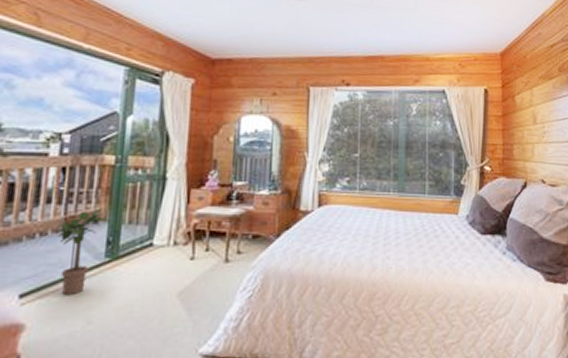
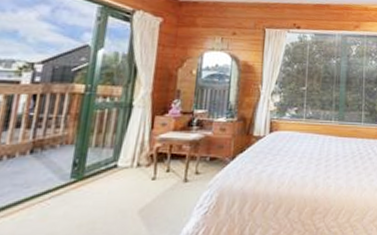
potted plant: present [56,208,107,294] -> none [23,132,74,213]

